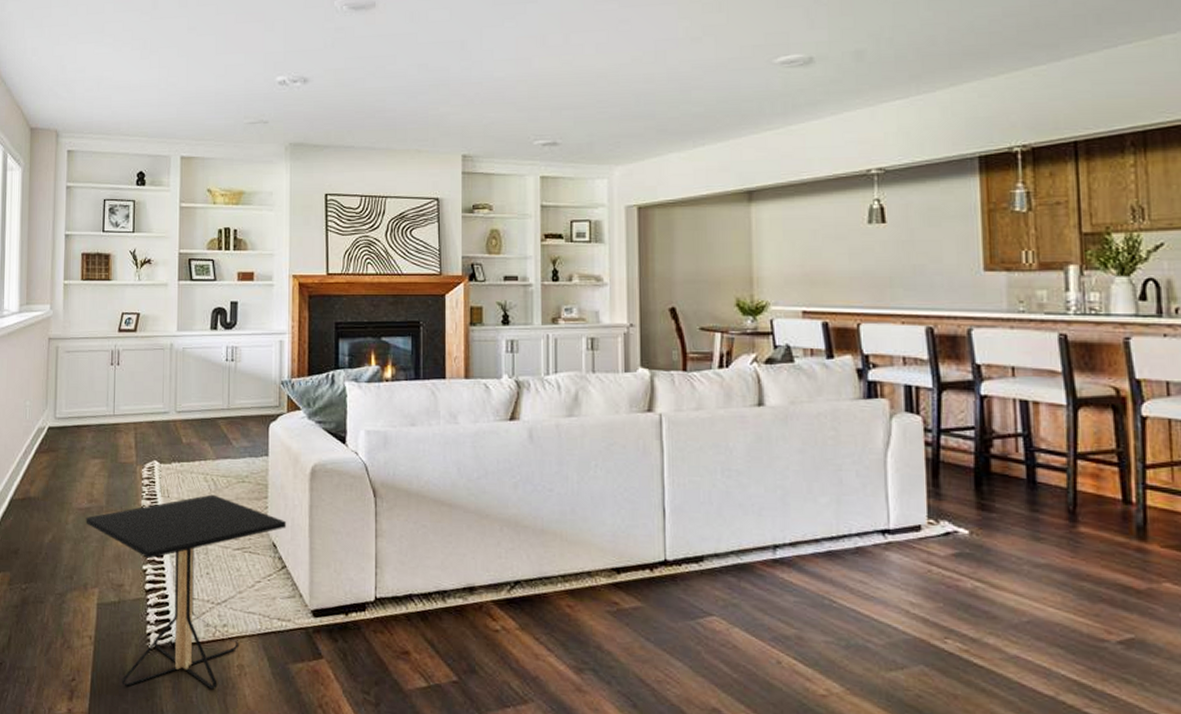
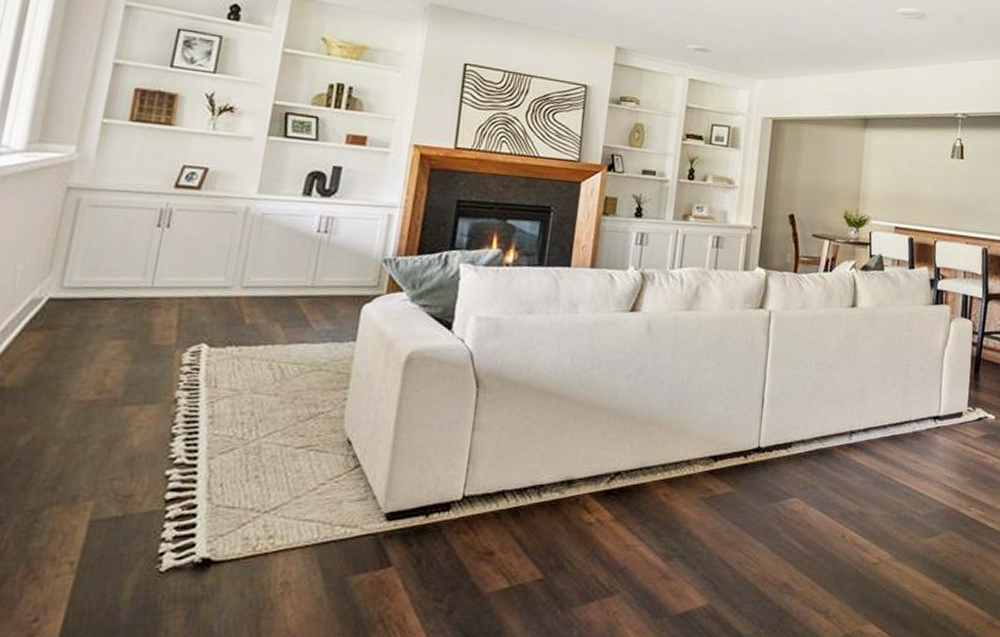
side table: present [86,494,287,690] -> none [87,384,369,621]

